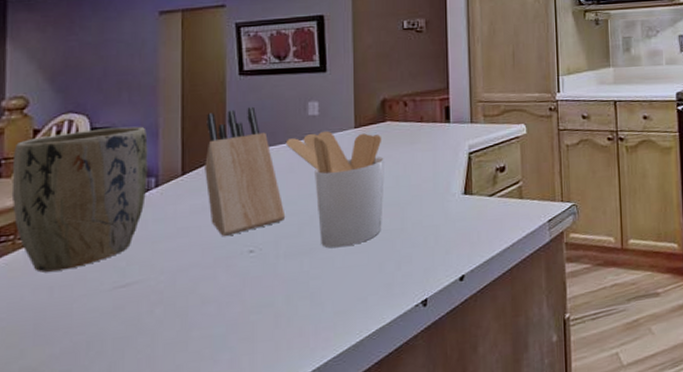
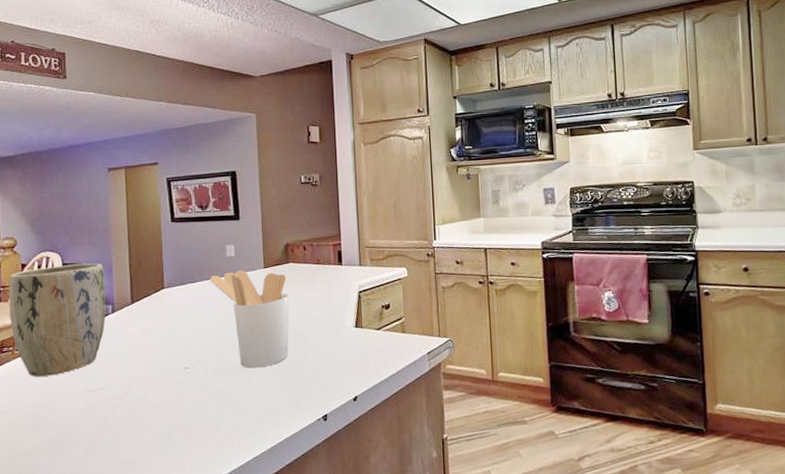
knife block: present [205,106,286,237] -> none [148,248,212,355]

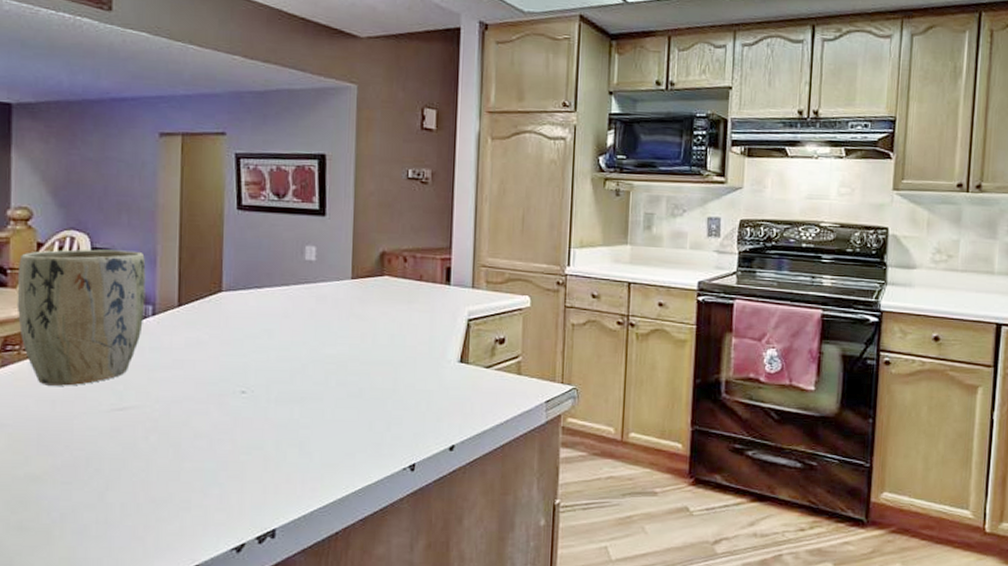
utensil holder: present [209,270,290,369] -> none [281,278,381,400]

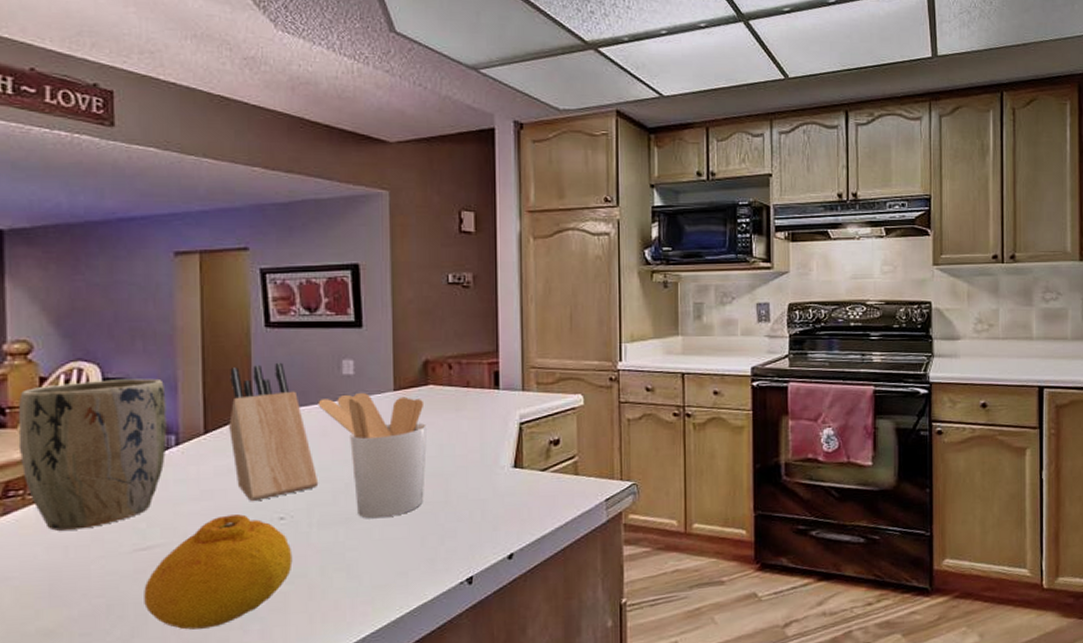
fruit: none [118,384,251,488] -> present [144,514,293,630]
knife block: none [200,243,278,374] -> present [229,362,319,502]
utensil holder: none [281,278,381,400] -> present [318,392,428,519]

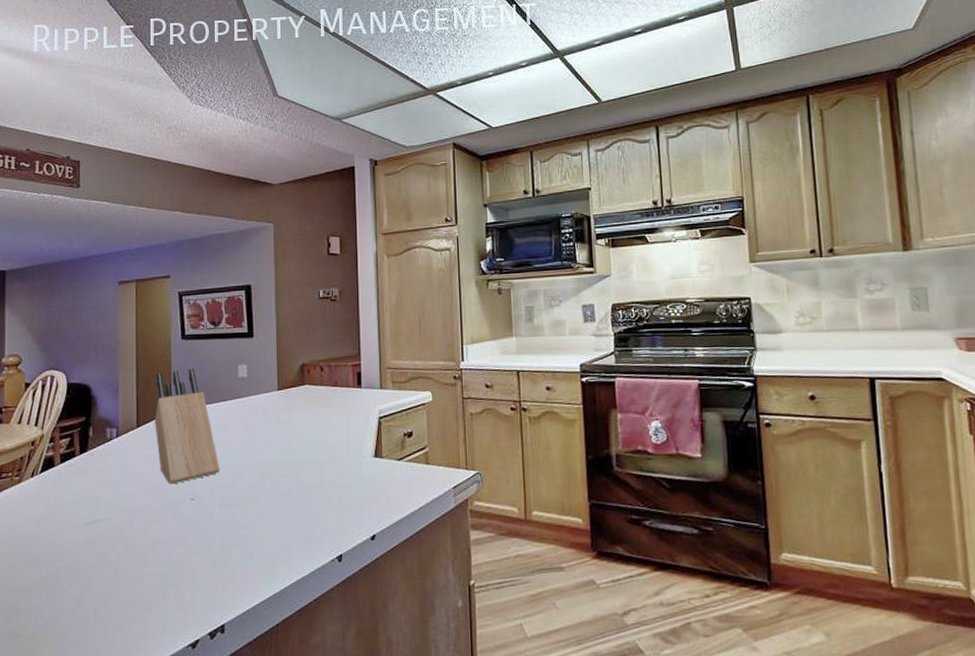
plant pot: present [18,378,167,531] -> none [10,383,110,506]
fruit: present [144,514,293,630] -> none [92,495,200,592]
utensil holder: present [318,392,428,519] -> none [220,392,305,501]

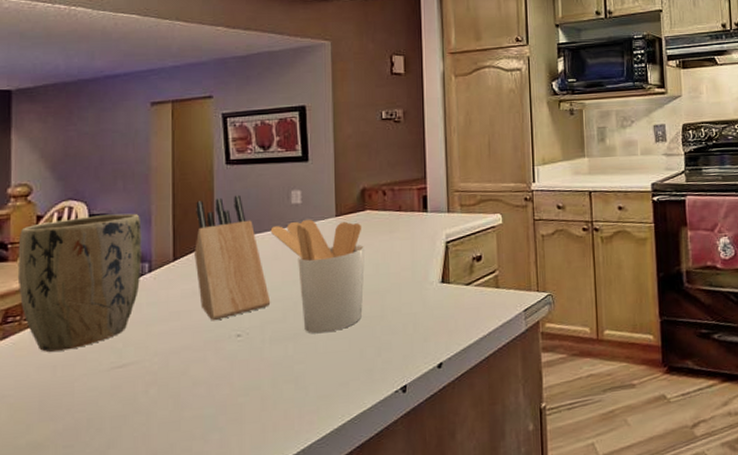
plant pot: none [10,383,110,506] -> present [17,213,142,352]
utensil holder: none [220,392,305,501] -> present [270,219,365,334]

